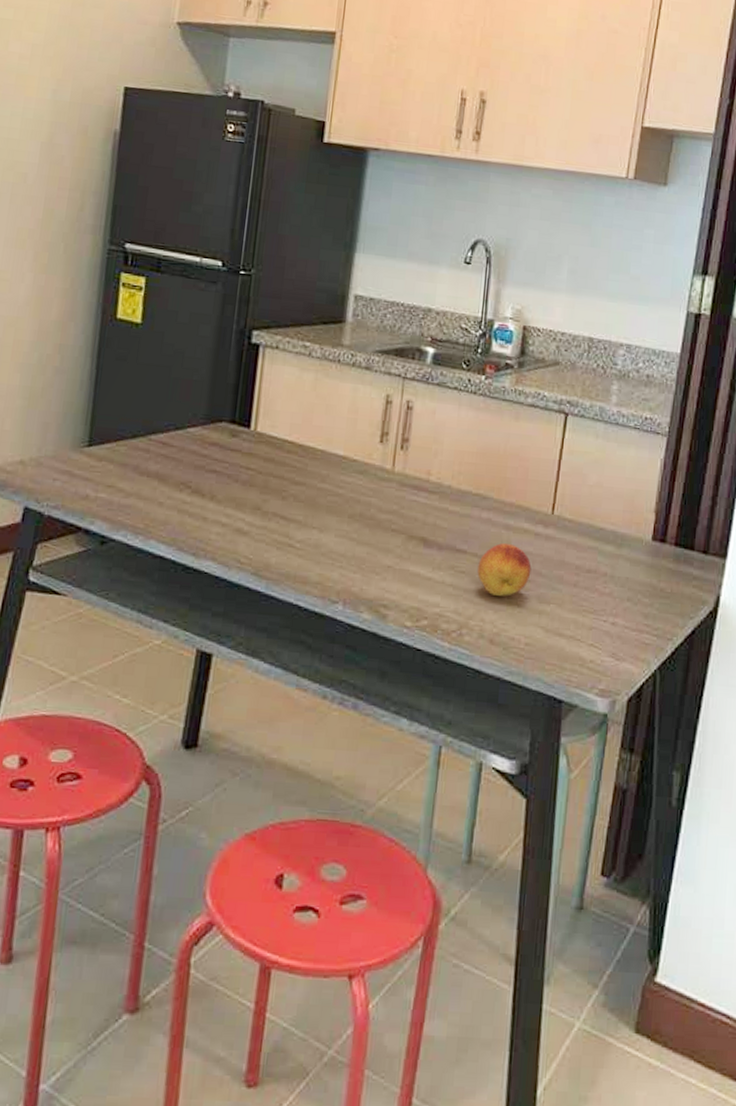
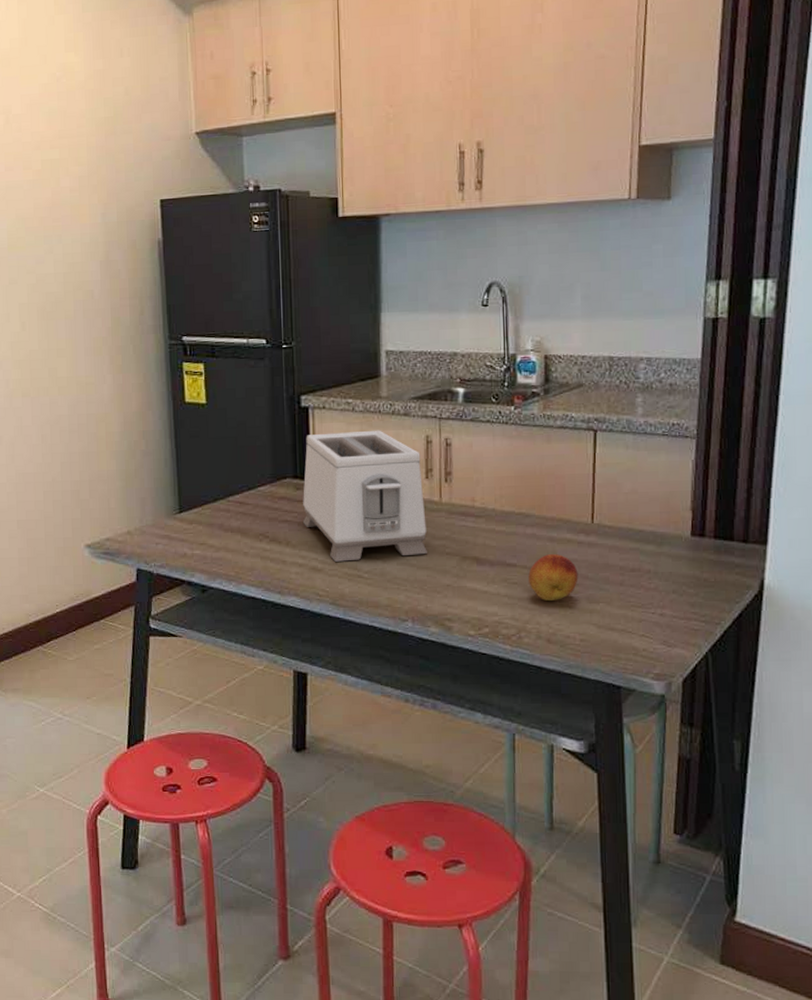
toaster: none [233,376,378,529] -> present [302,430,427,562]

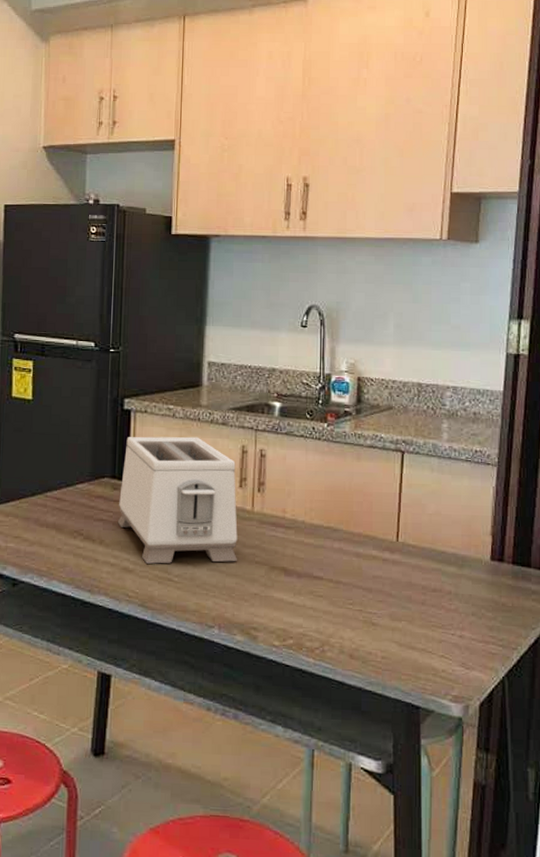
fruit: present [528,554,578,602] -> none [334,569,382,617]

